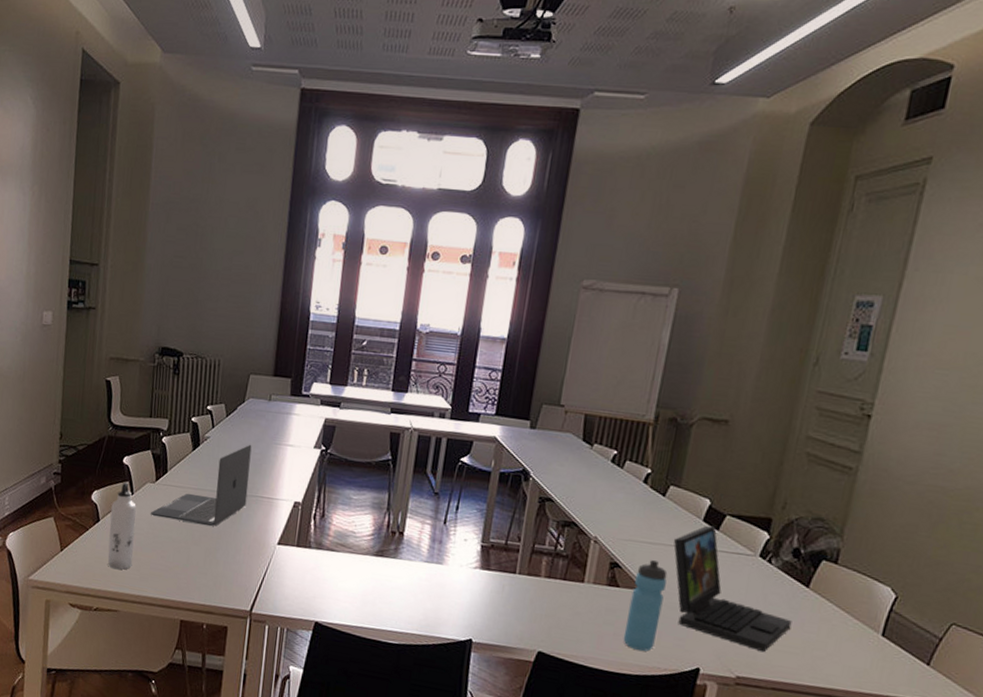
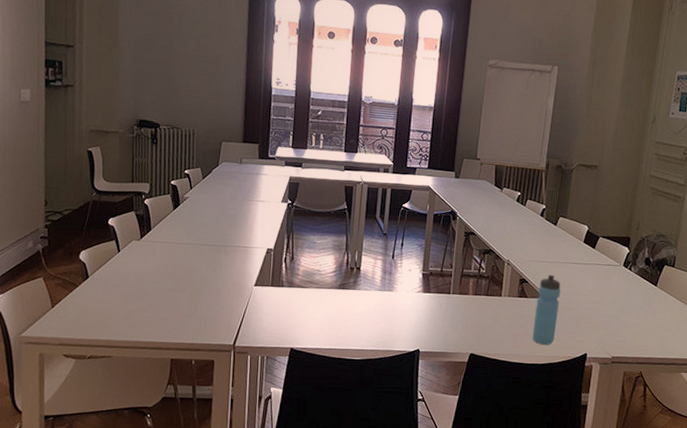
water bottle: present [107,482,136,570] -> none [98,241,124,319]
laptop: present [151,444,252,526] -> none [138,202,227,275]
laptop: present [673,525,792,653] -> none [564,245,647,337]

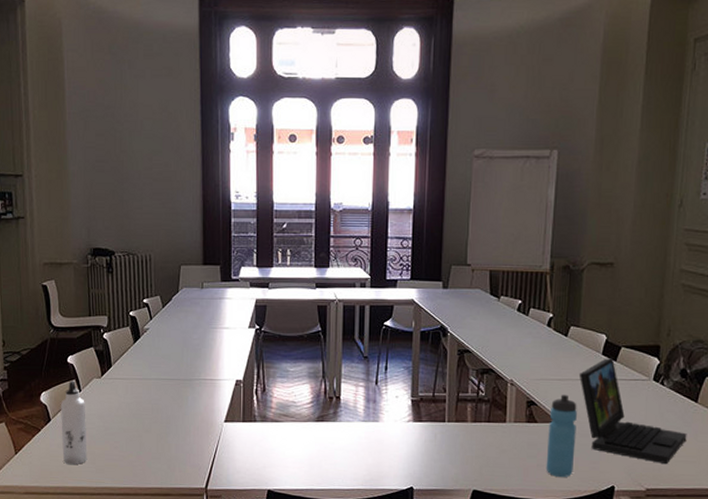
water bottle: none [98,241,124,319] -> present [61,380,87,464]
laptop: none [564,245,647,337] -> present [579,358,687,465]

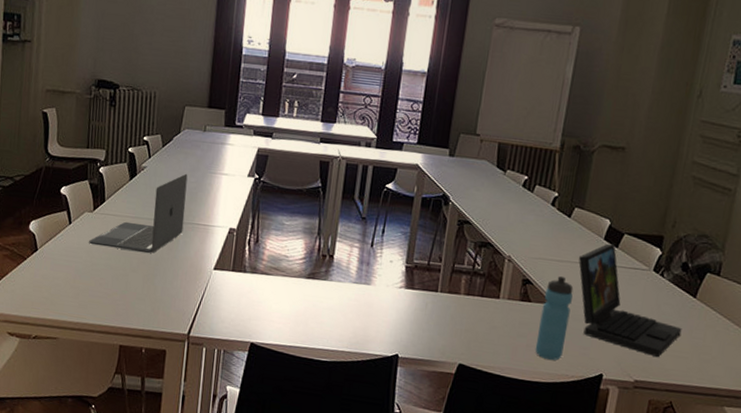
water bottle: present [61,380,87,464] -> none [46,211,74,298]
laptop: none [100,331,191,412] -> present [89,173,188,253]

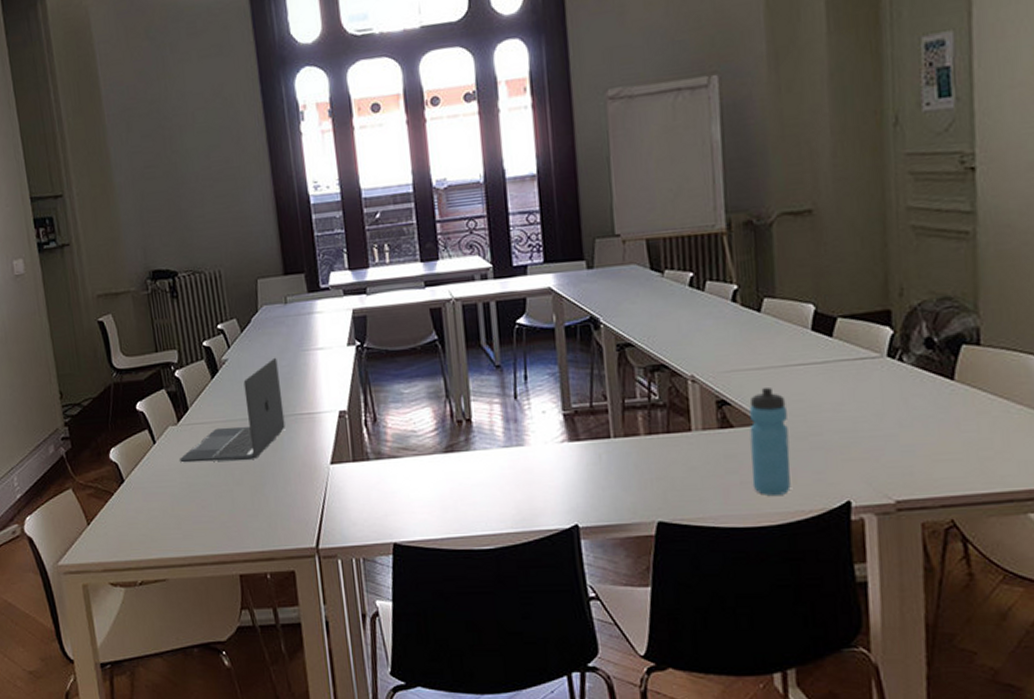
laptop: present [578,243,682,358] -> none [782,333,945,467]

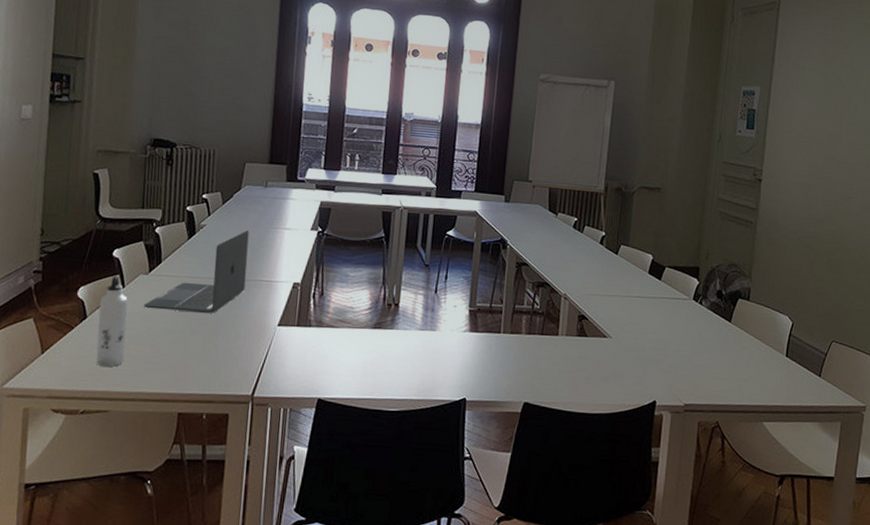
water bottle: none [134,431,172,532] -> present [96,275,128,367]
water bottle: present [749,386,791,495] -> none [593,309,625,391]

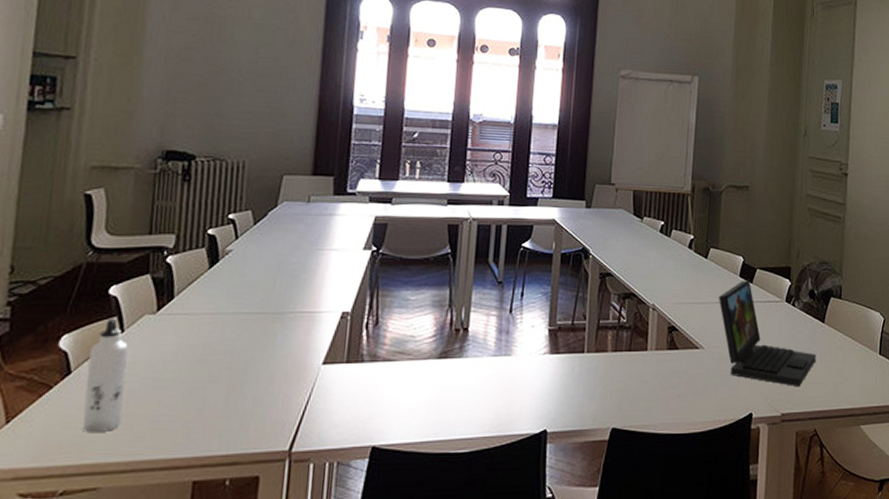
laptop: present [144,230,249,313] -> none [150,253,287,356]
laptop: none [627,277,722,381] -> present [718,280,816,387]

